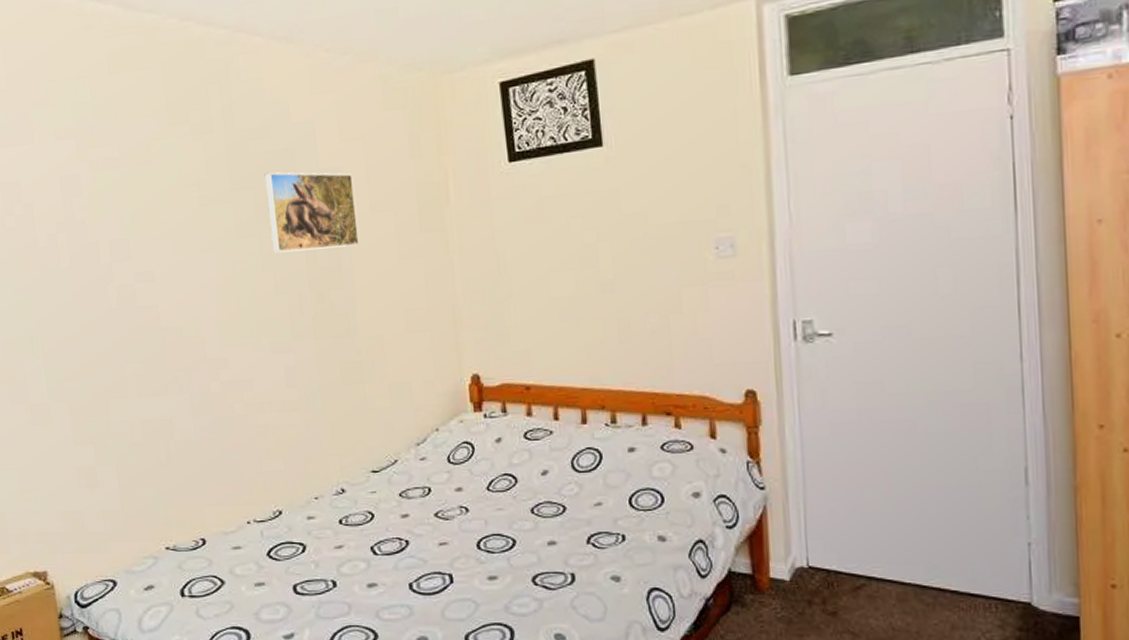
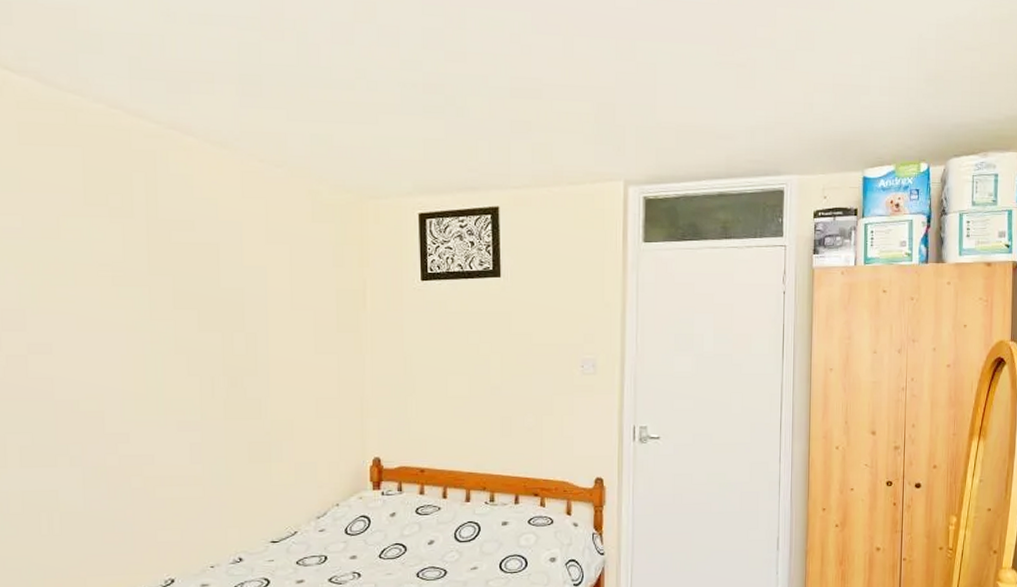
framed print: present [264,172,359,253] -> none [185,262,277,338]

